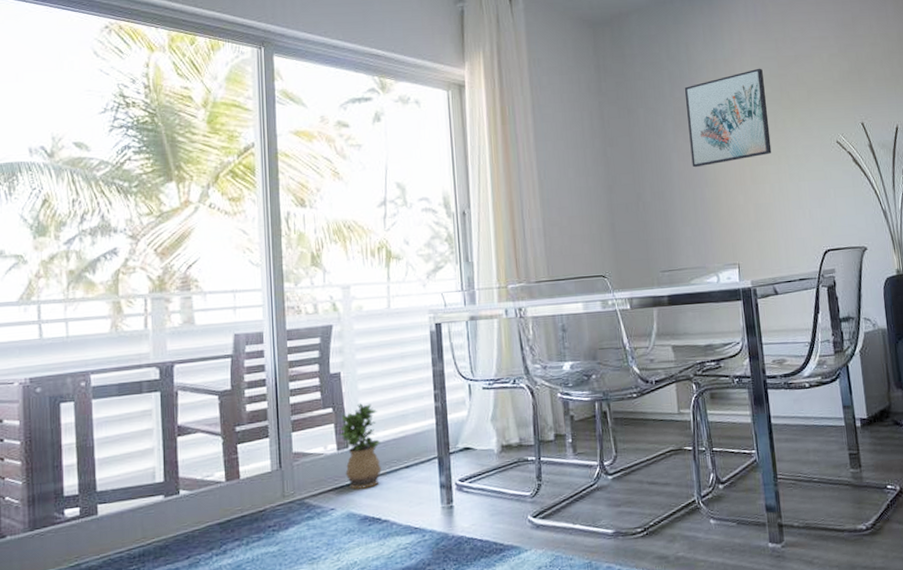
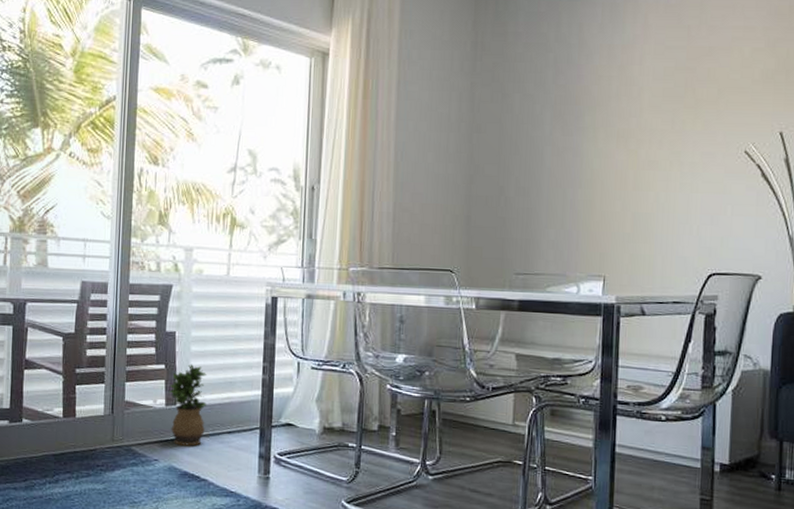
wall art: present [684,68,772,168] -> none [567,58,667,165]

